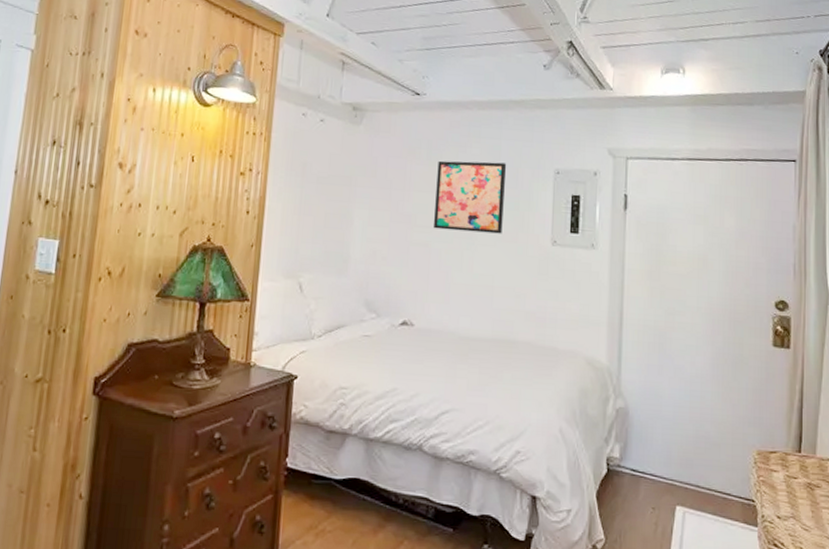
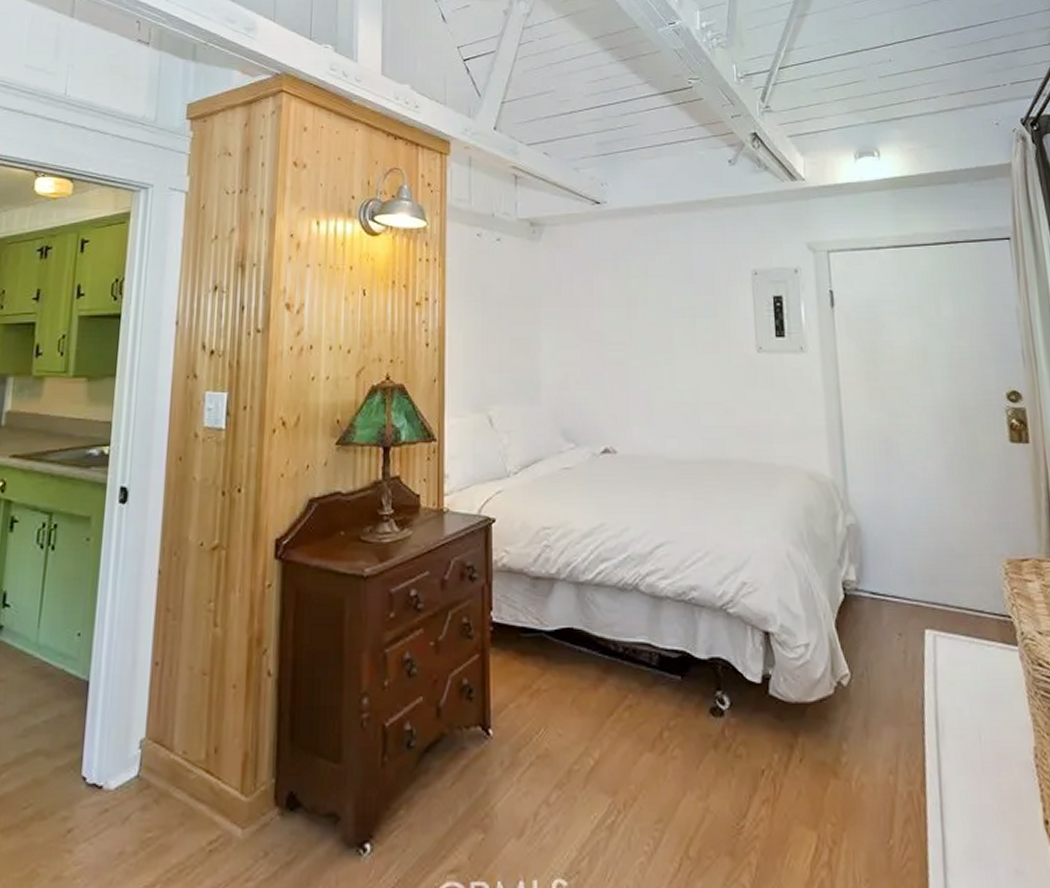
wall art: present [434,160,507,234] -> none [626,268,702,345]

